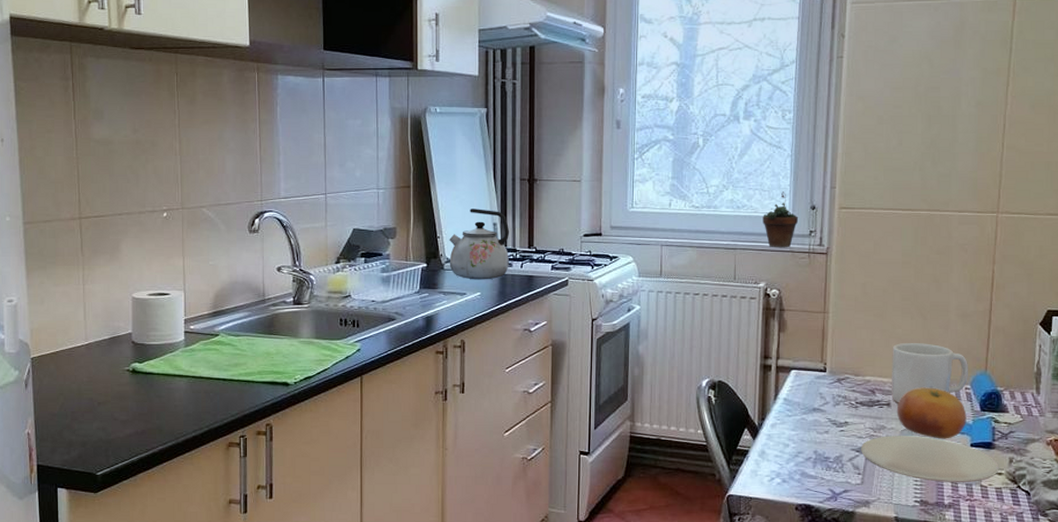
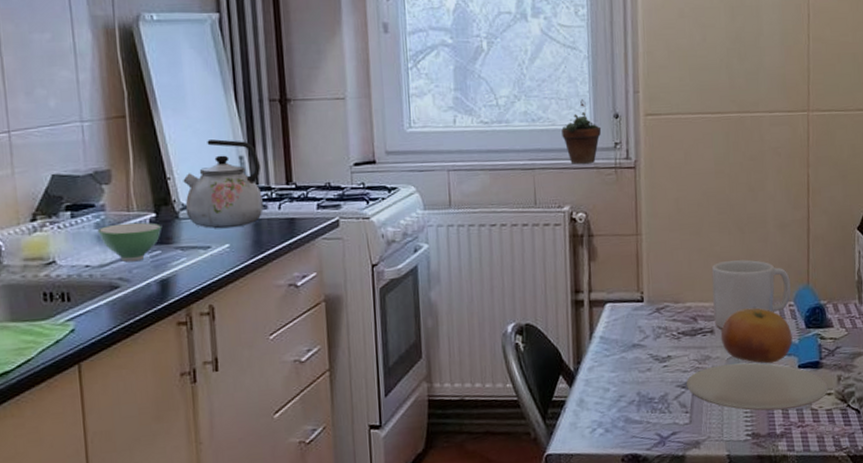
bowl: none [383,270,431,301] -> present [97,222,163,263]

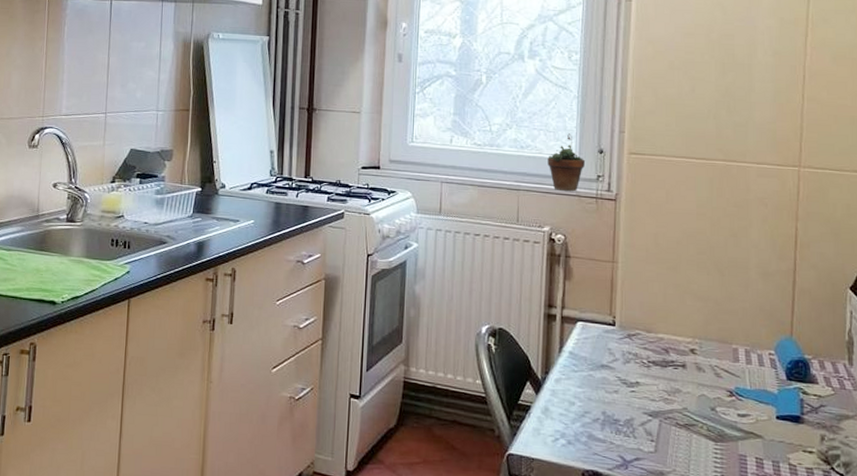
bowl: present [97,222,163,263] -> none [157,192,205,225]
kettle: present [183,139,264,229] -> none [224,135,287,208]
plate: present [687,363,828,411] -> none [654,400,810,460]
mug: present [711,259,792,329] -> none [686,300,773,366]
fruit: present [720,308,793,364] -> none [693,349,771,409]

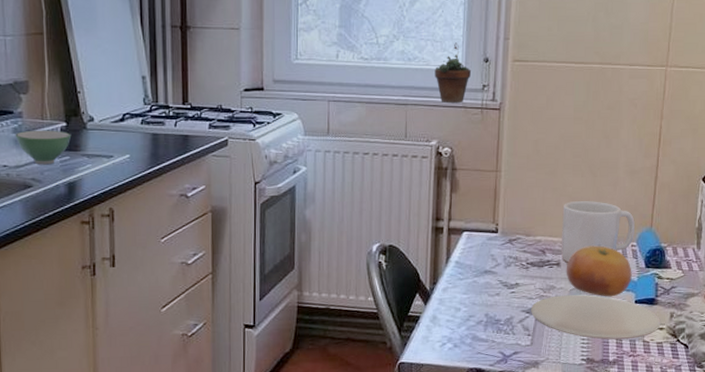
bowl: none [157,192,205,225] -> present [15,130,72,165]
plate: none [654,400,810,460] -> present [531,295,661,340]
mug: none [686,300,773,366] -> present [560,201,636,263]
fruit: none [693,349,771,409] -> present [566,245,632,297]

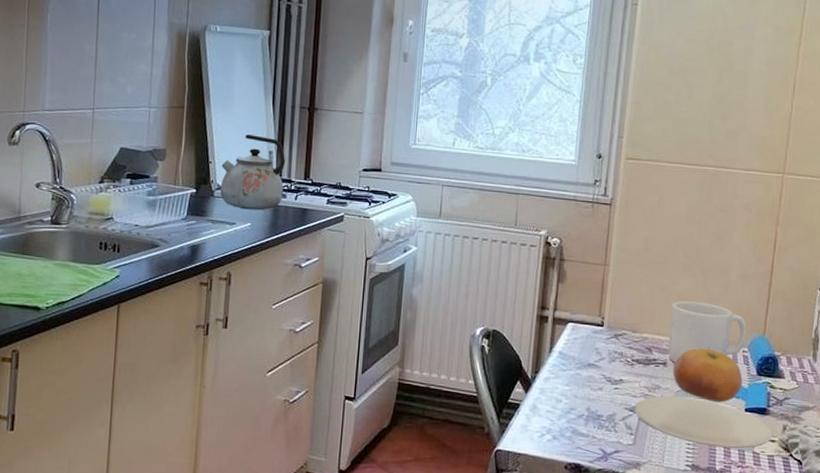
bowl: present [15,130,72,165] -> none [148,194,200,227]
kettle: none [91,59,161,141] -> present [220,134,286,210]
succulent plant: present [435,42,471,104] -> none [547,138,583,196]

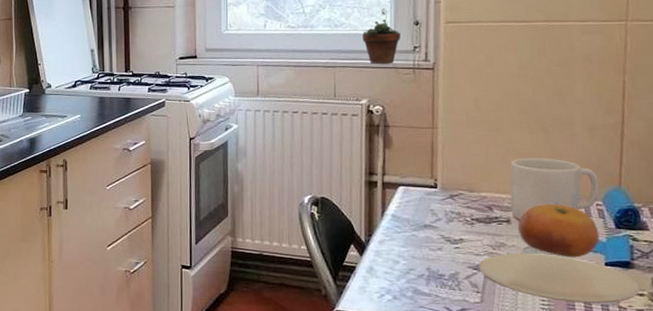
kettle: present [220,134,286,210] -> none [49,36,107,103]
succulent plant: none [547,138,583,196] -> present [362,8,400,65]

